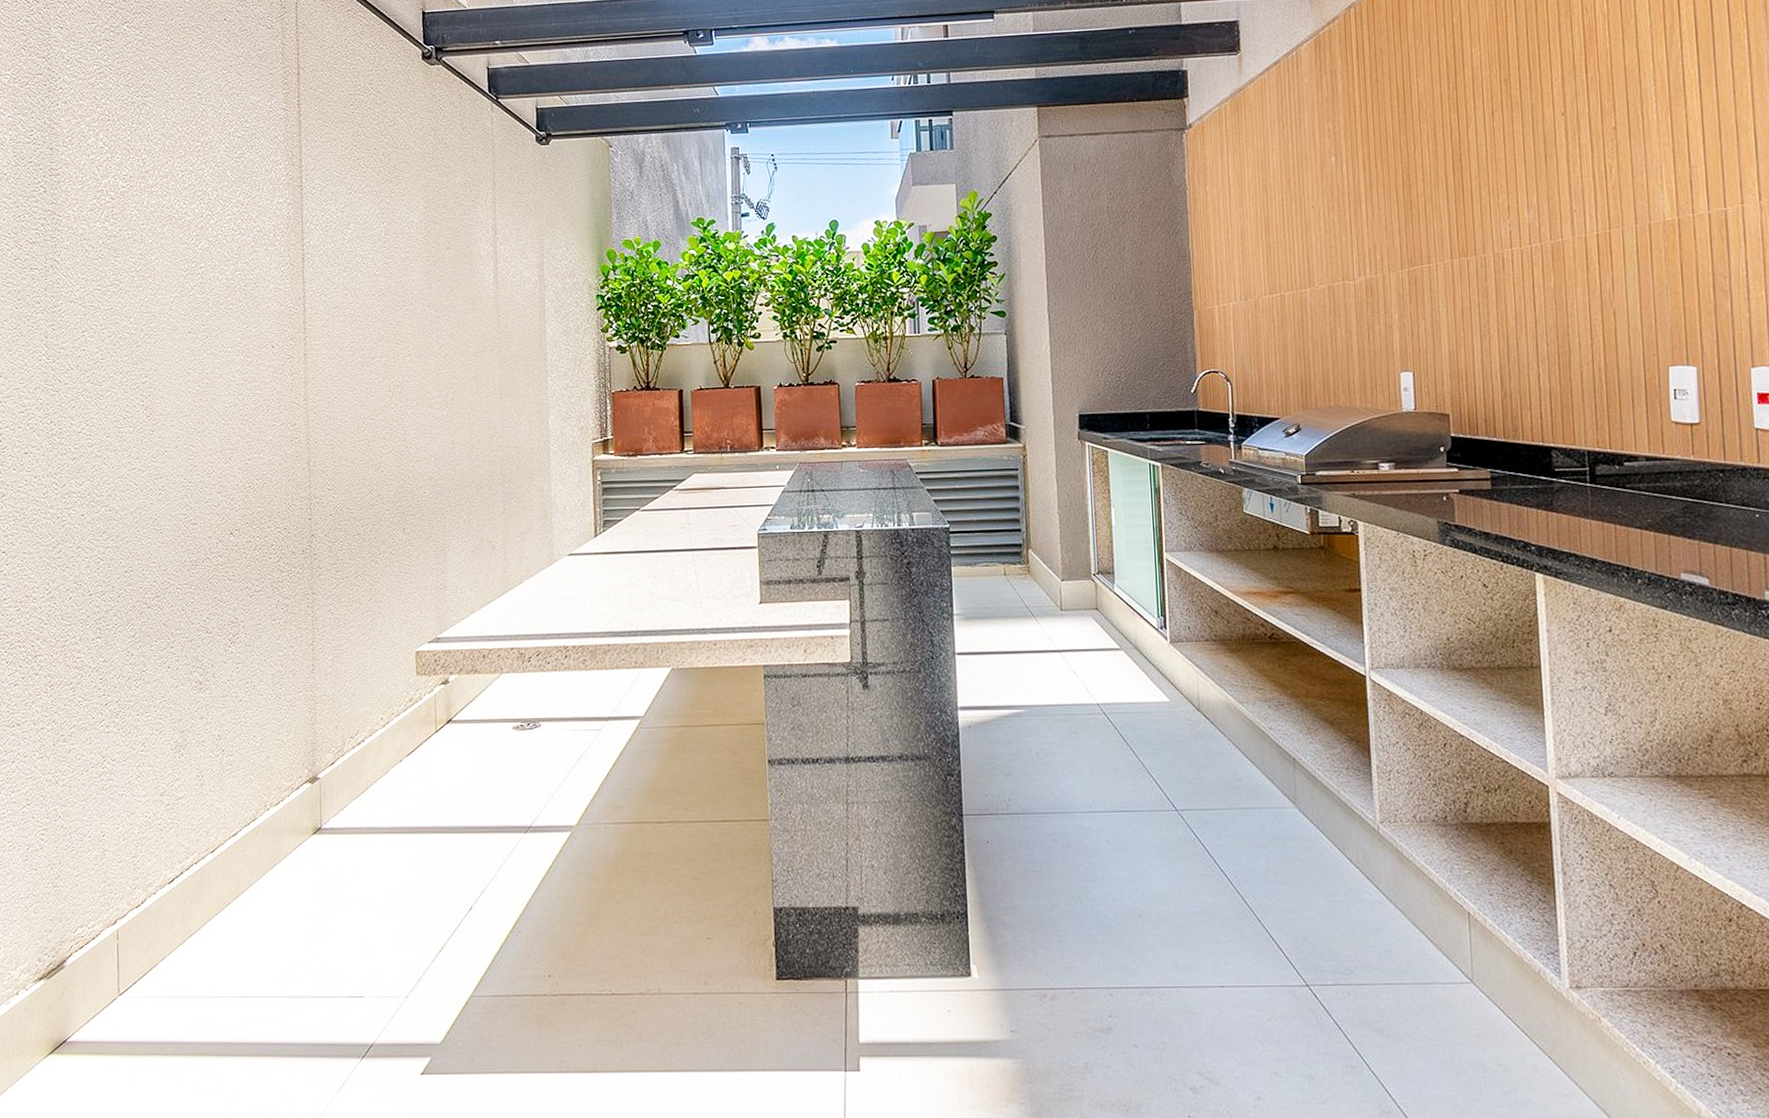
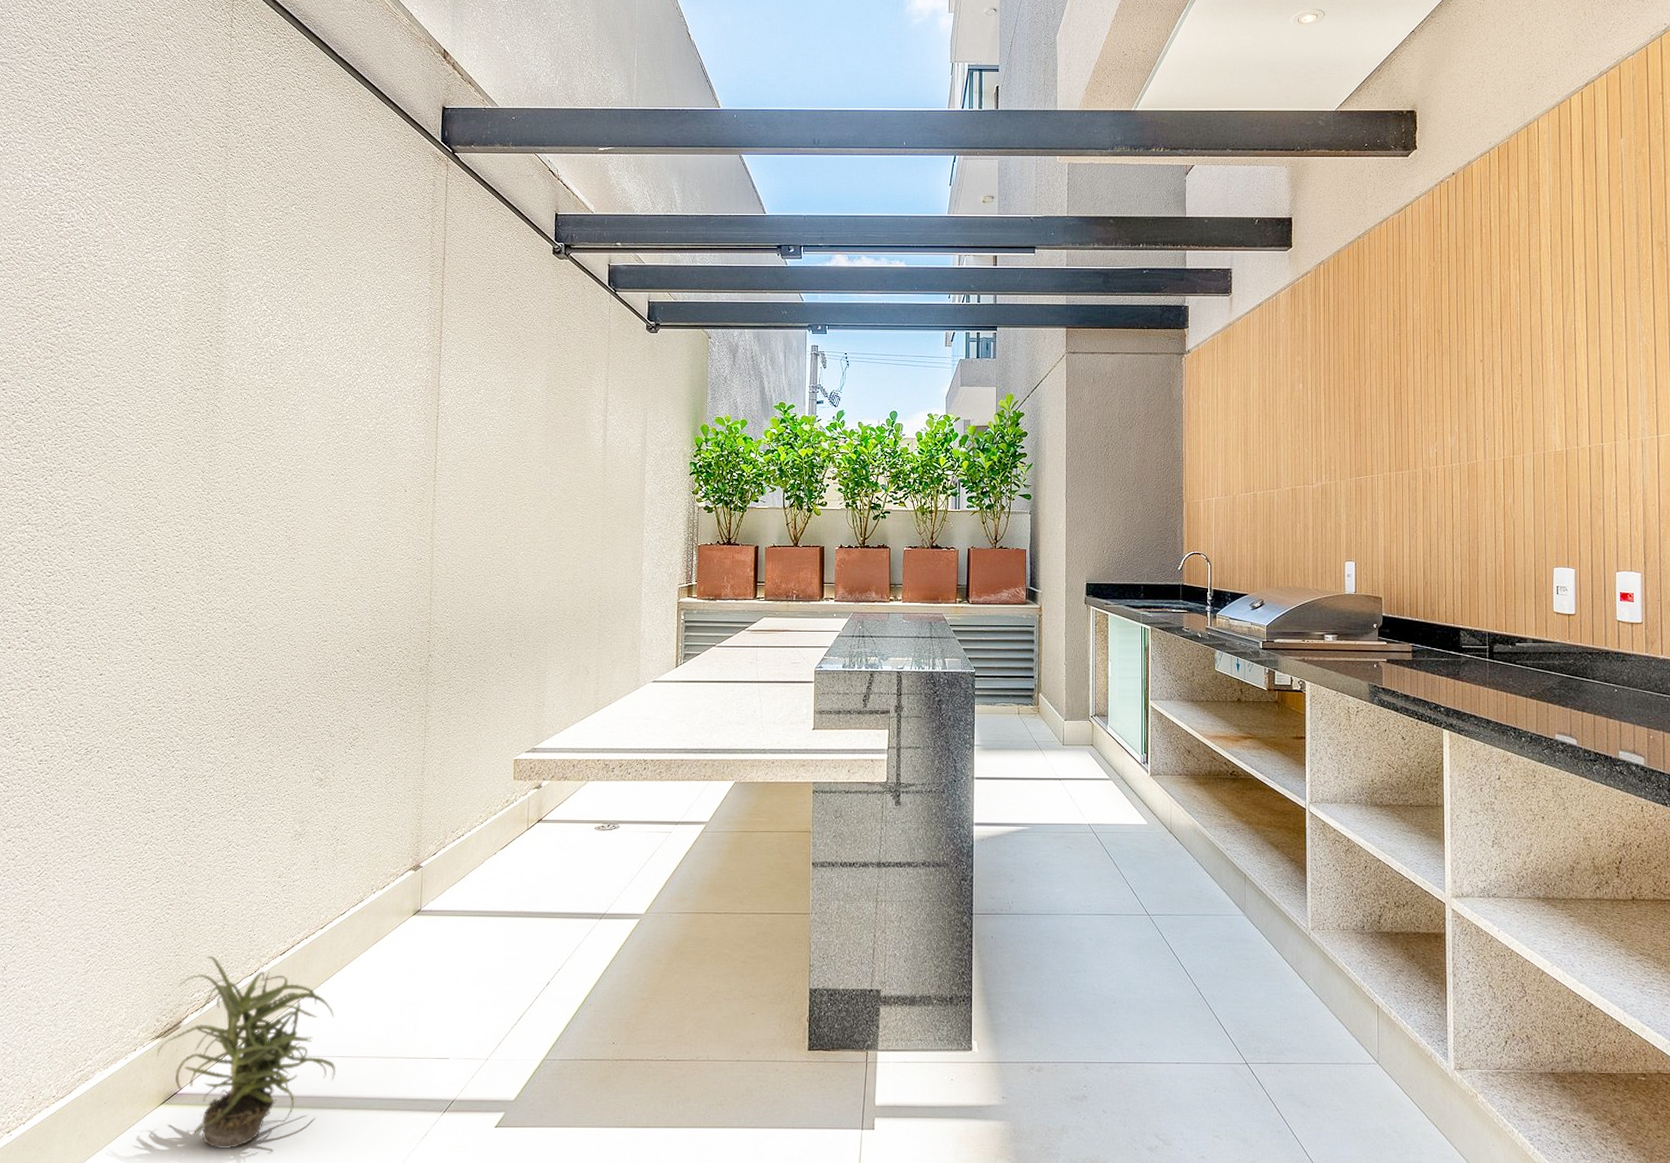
potted plant: none [41,885,240,1104] -> present [156,955,337,1150]

